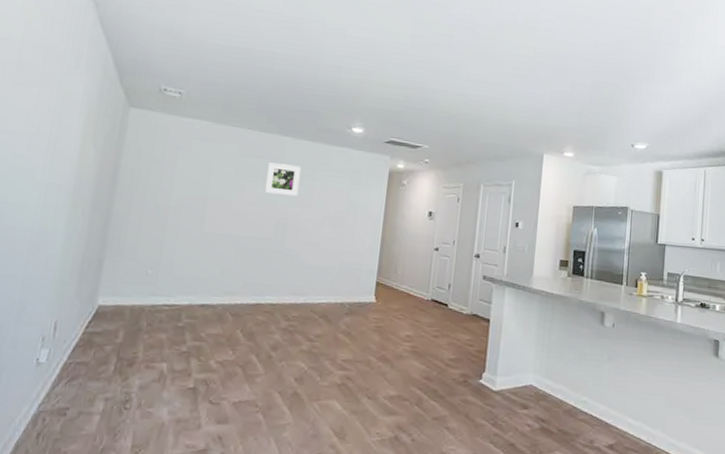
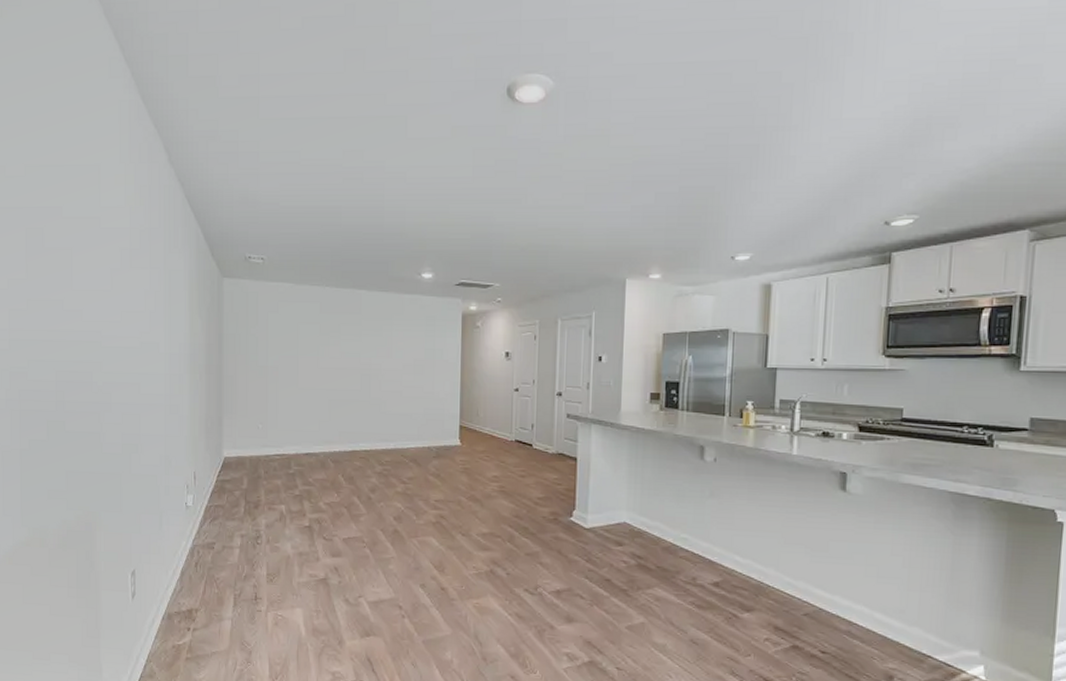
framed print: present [264,162,301,196] -> none [347,317,378,347]

